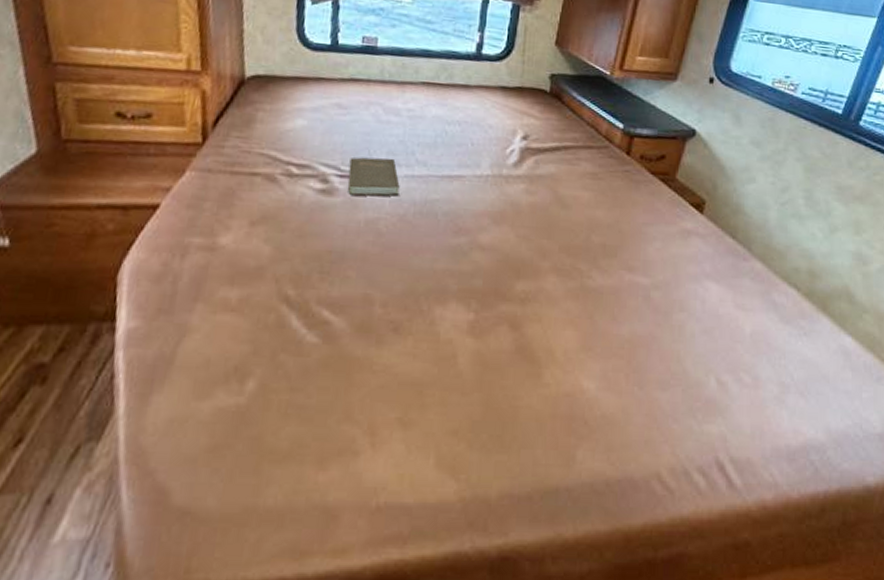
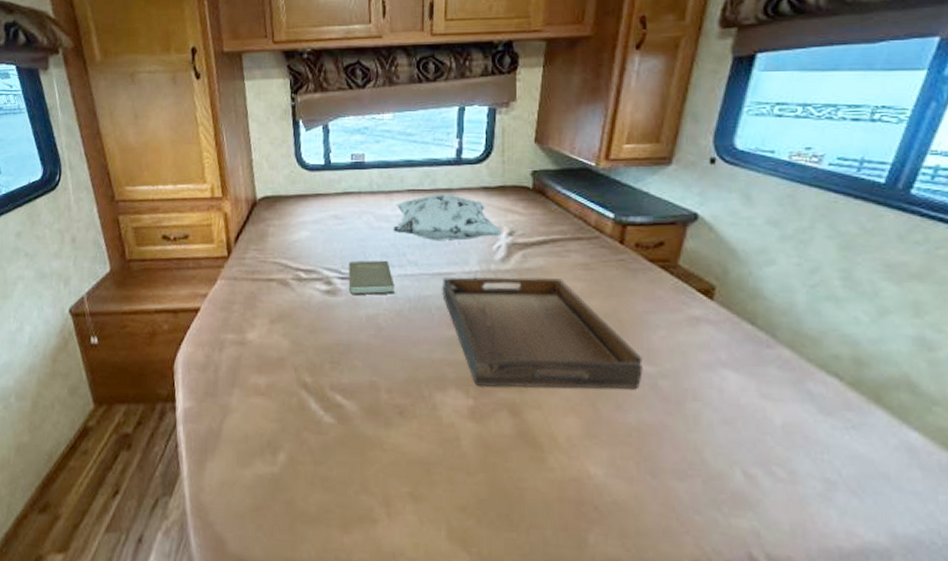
decorative pillow: none [402,89,518,142] -> present [393,194,503,241]
serving tray: none [450,181,639,301] -> present [442,277,643,390]

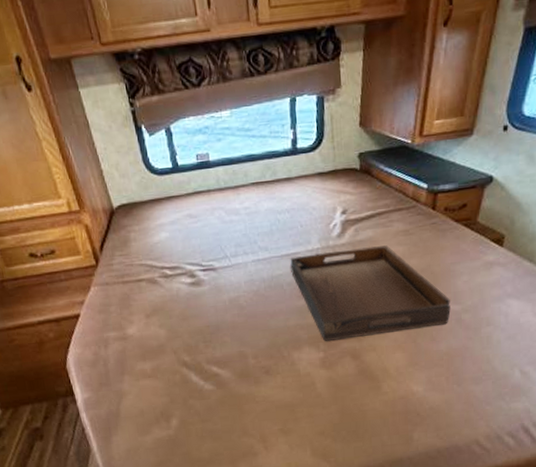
book: present [348,260,395,296] -> none [207,249,251,284]
decorative pillow: present [393,194,503,241] -> none [242,182,338,227]

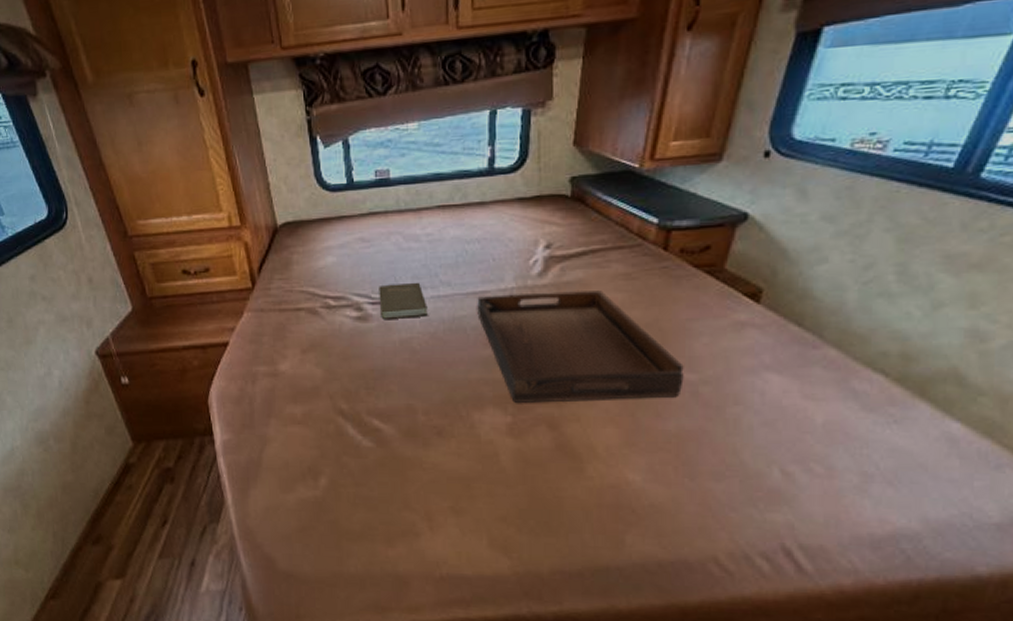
book: none [207,249,251,284] -> present [379,282,428,320]

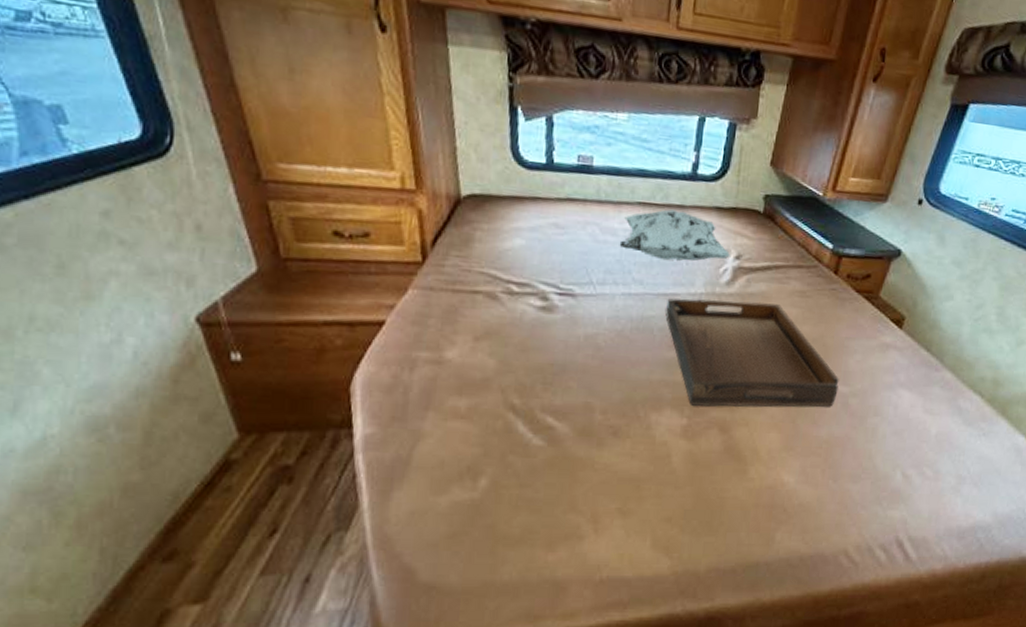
book: present [379,282,428,320] -> none [567,276,617,314]
decorative pillow: none [423,207,540,258] -> present [619,209,731,261]

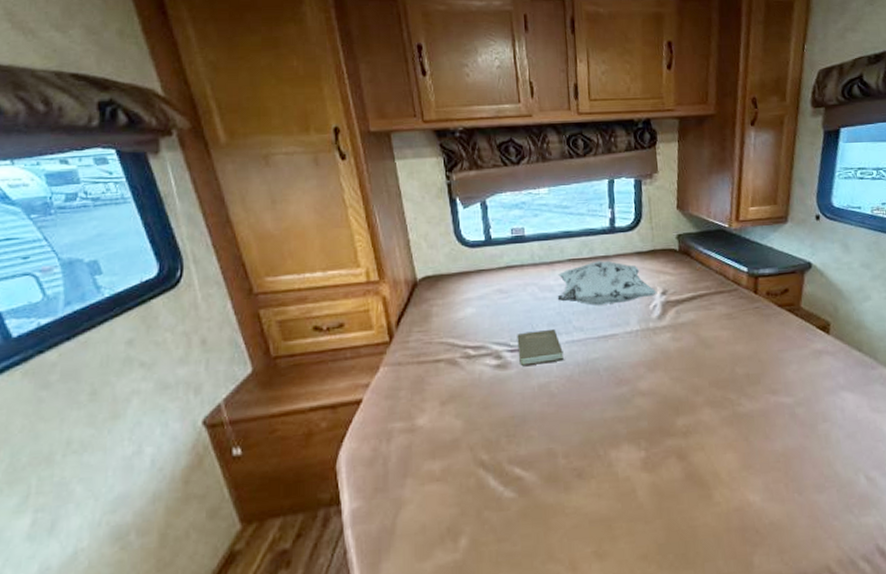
book: none [567,276,617,314] -> present [517,328,564,367]
serving tray: present [665,298,839,407] -> none [607,329,783,437]

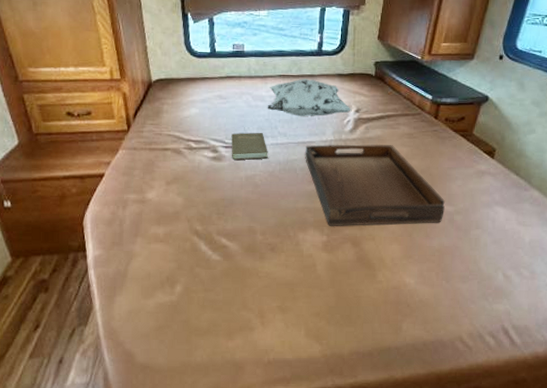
serving tray: none [607,329,783,437] -> present [305,144,445,226]

